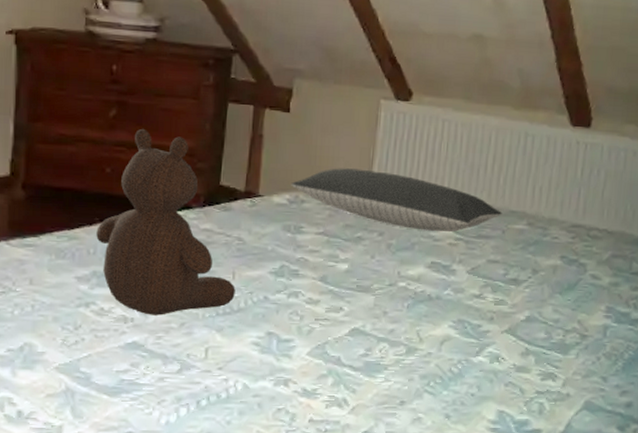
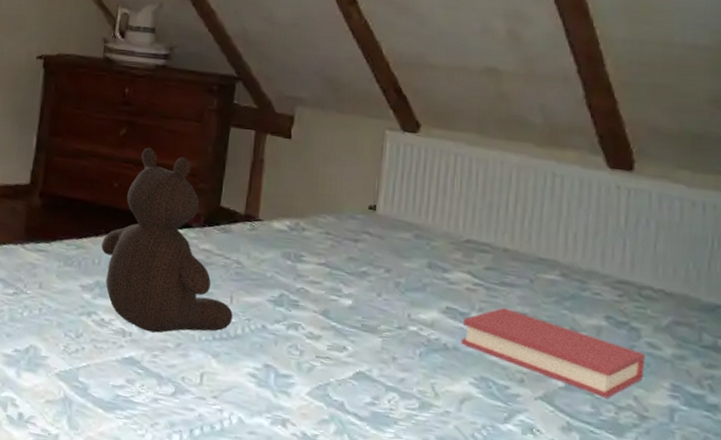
pillow: present [291,168,503,232] -> none [291,197,529,276]
hardback book: none [443,258,589,325] -> present [461,308,645,399]

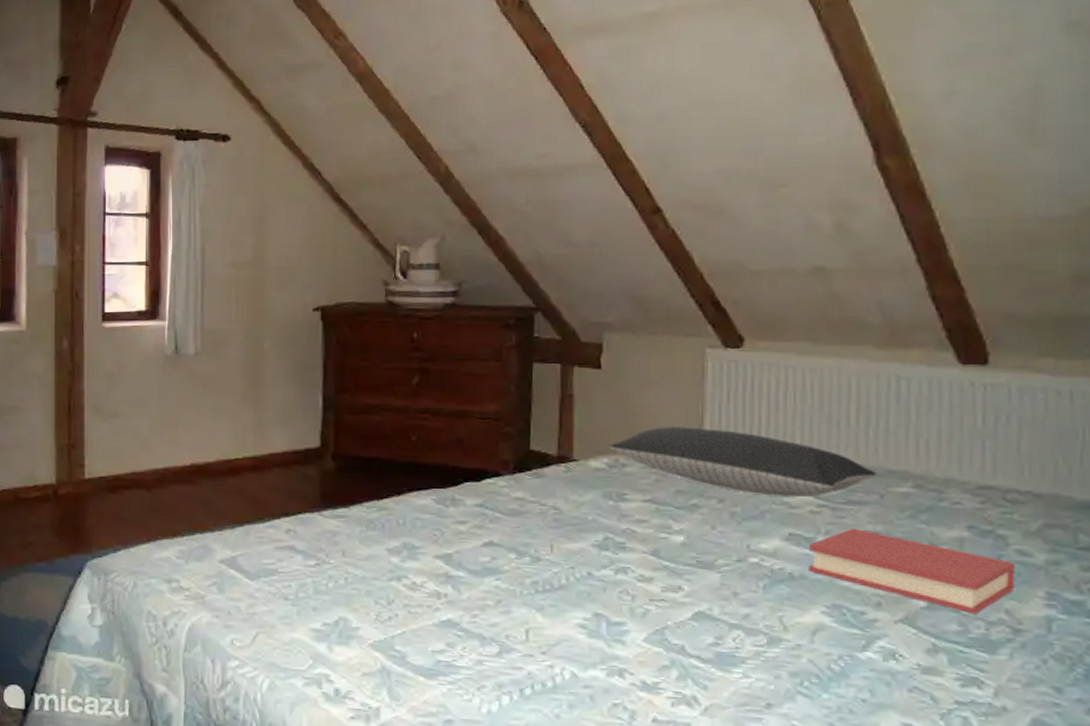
teddy bear: present [101,147,233,333] -> none [405,394,555,592]
pillow: none [291,197,529,276] -> present [609,427,878,497]

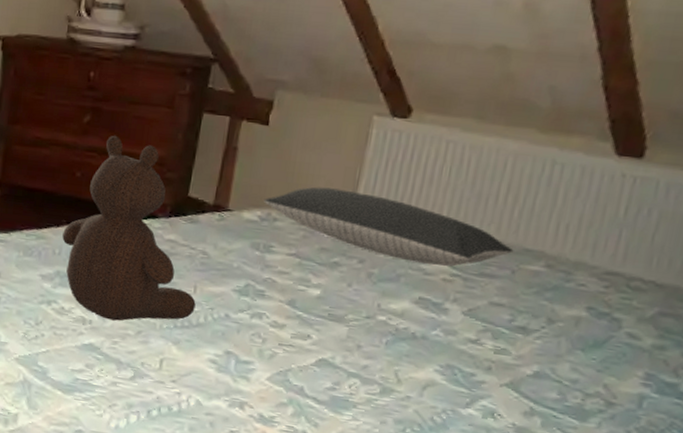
teddy bear: none [405,394,555,592] -> present [62,135,196,321]
hardback book: present [808,529,1015,614] -> none [430,298,623,386]

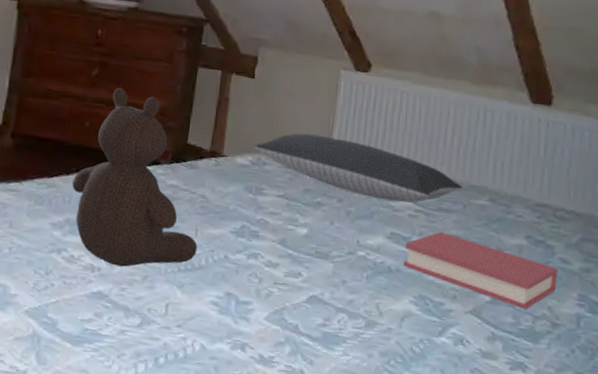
hardback book: none [430,298,623,386] -> present [403,232,558,310]

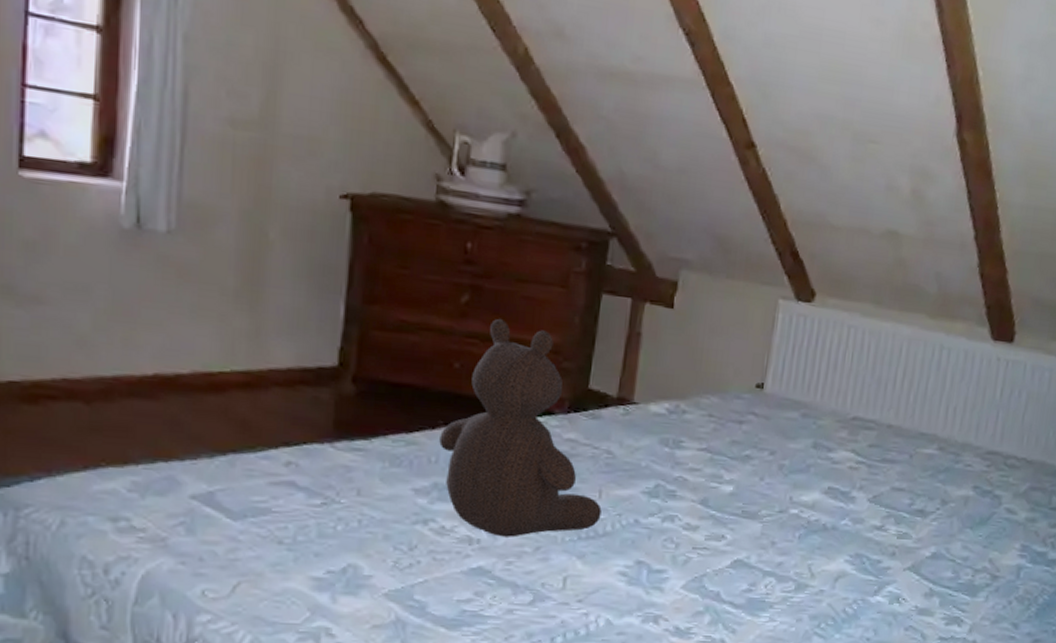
pillow: present [254,133,463,203] -> none [671,375,911,454]
hardback book: present [403,232,558,310] -> none [840,485,1003,563]

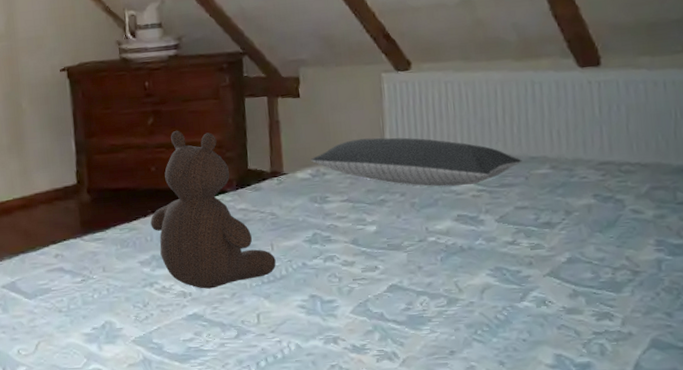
pillow: none [671,375,911,454] -> present [311,137,522,187]

